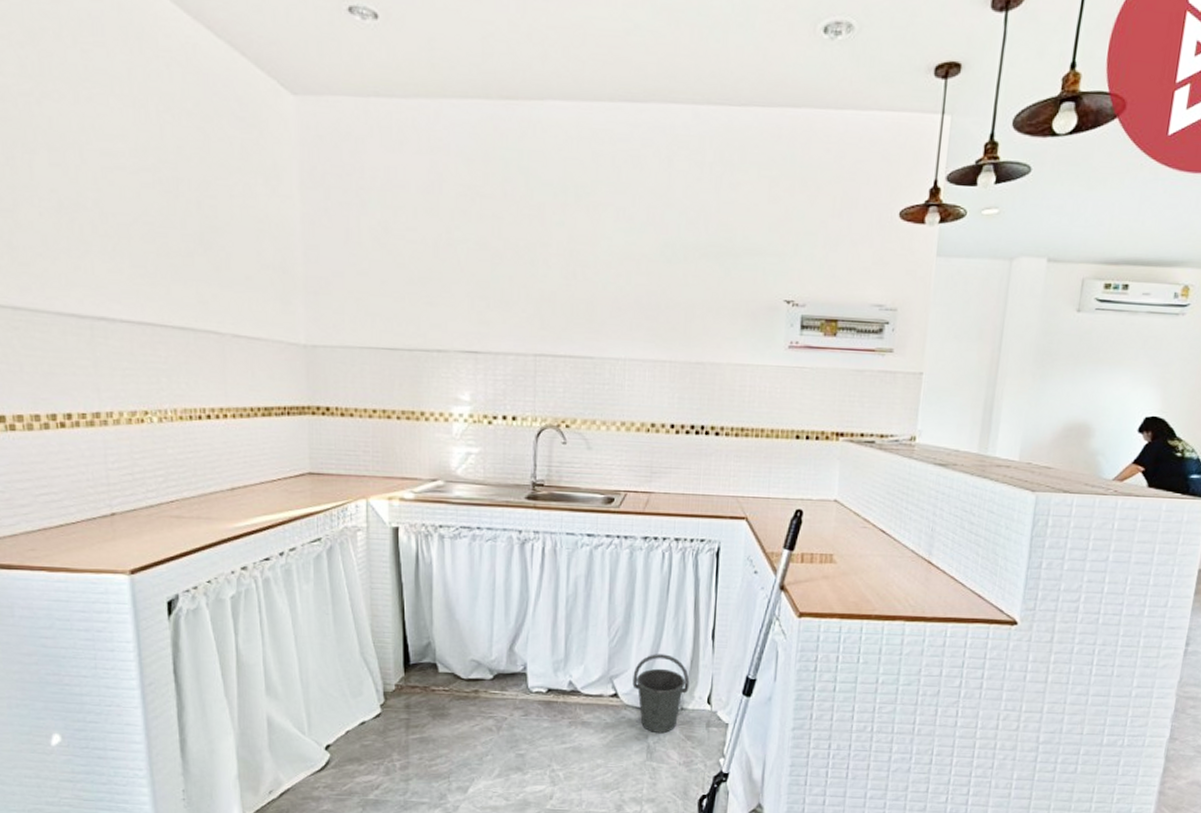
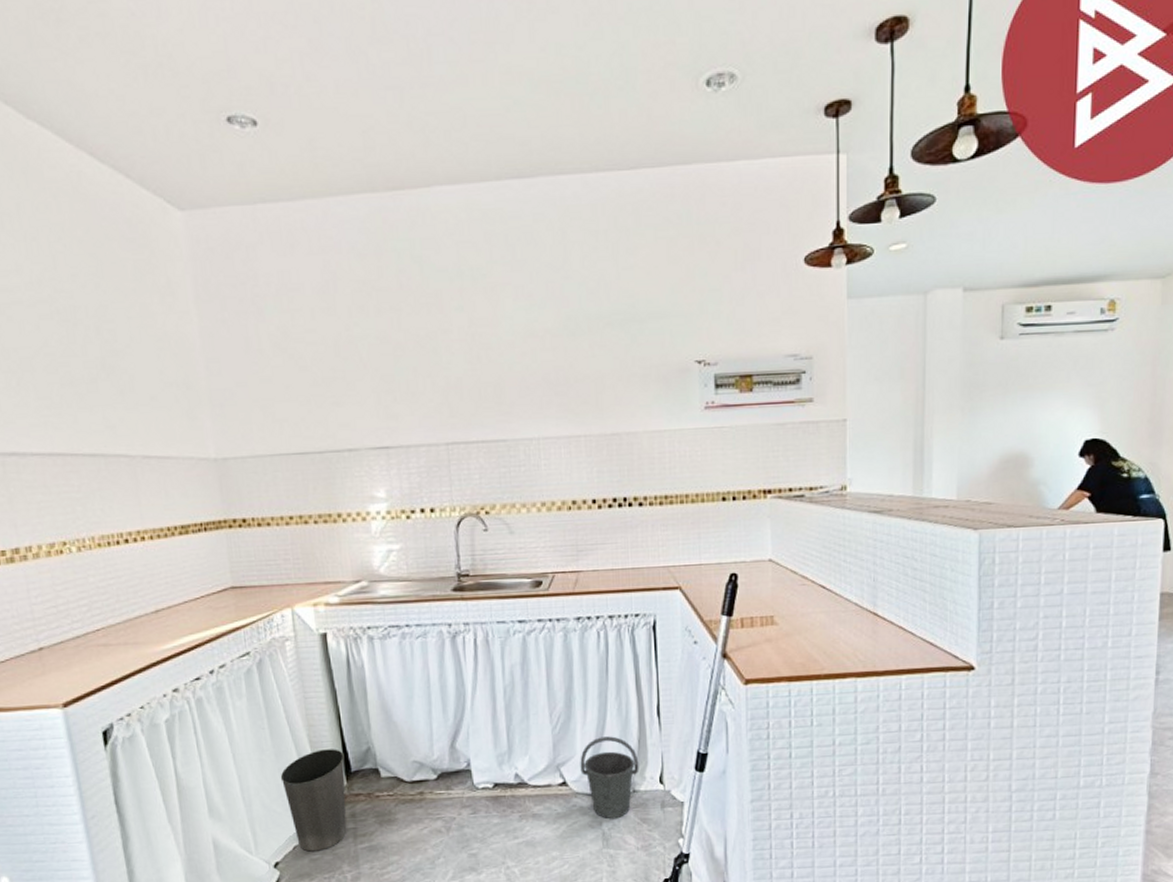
waste basket: none [339,640,404,738] -> present [280,749,347,852]

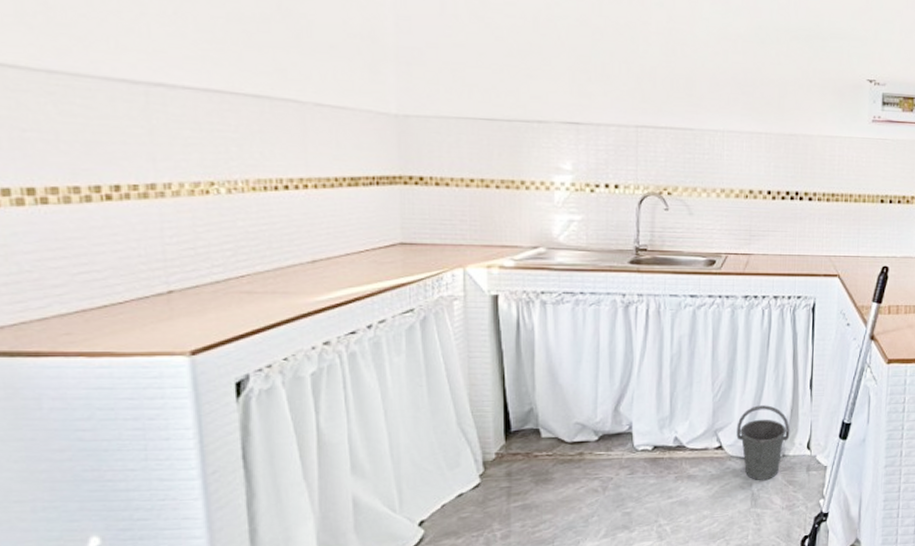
waste basket: present [280,749,347,852] -> none [434,408,505,510]

